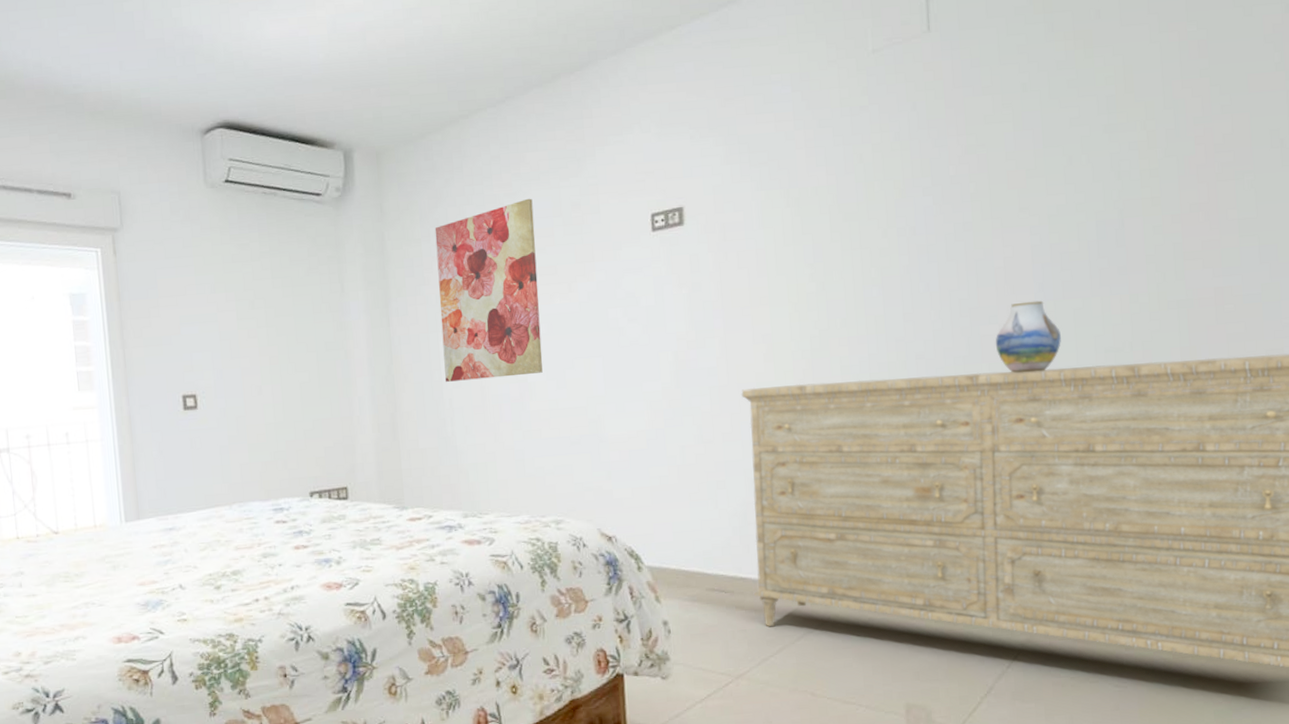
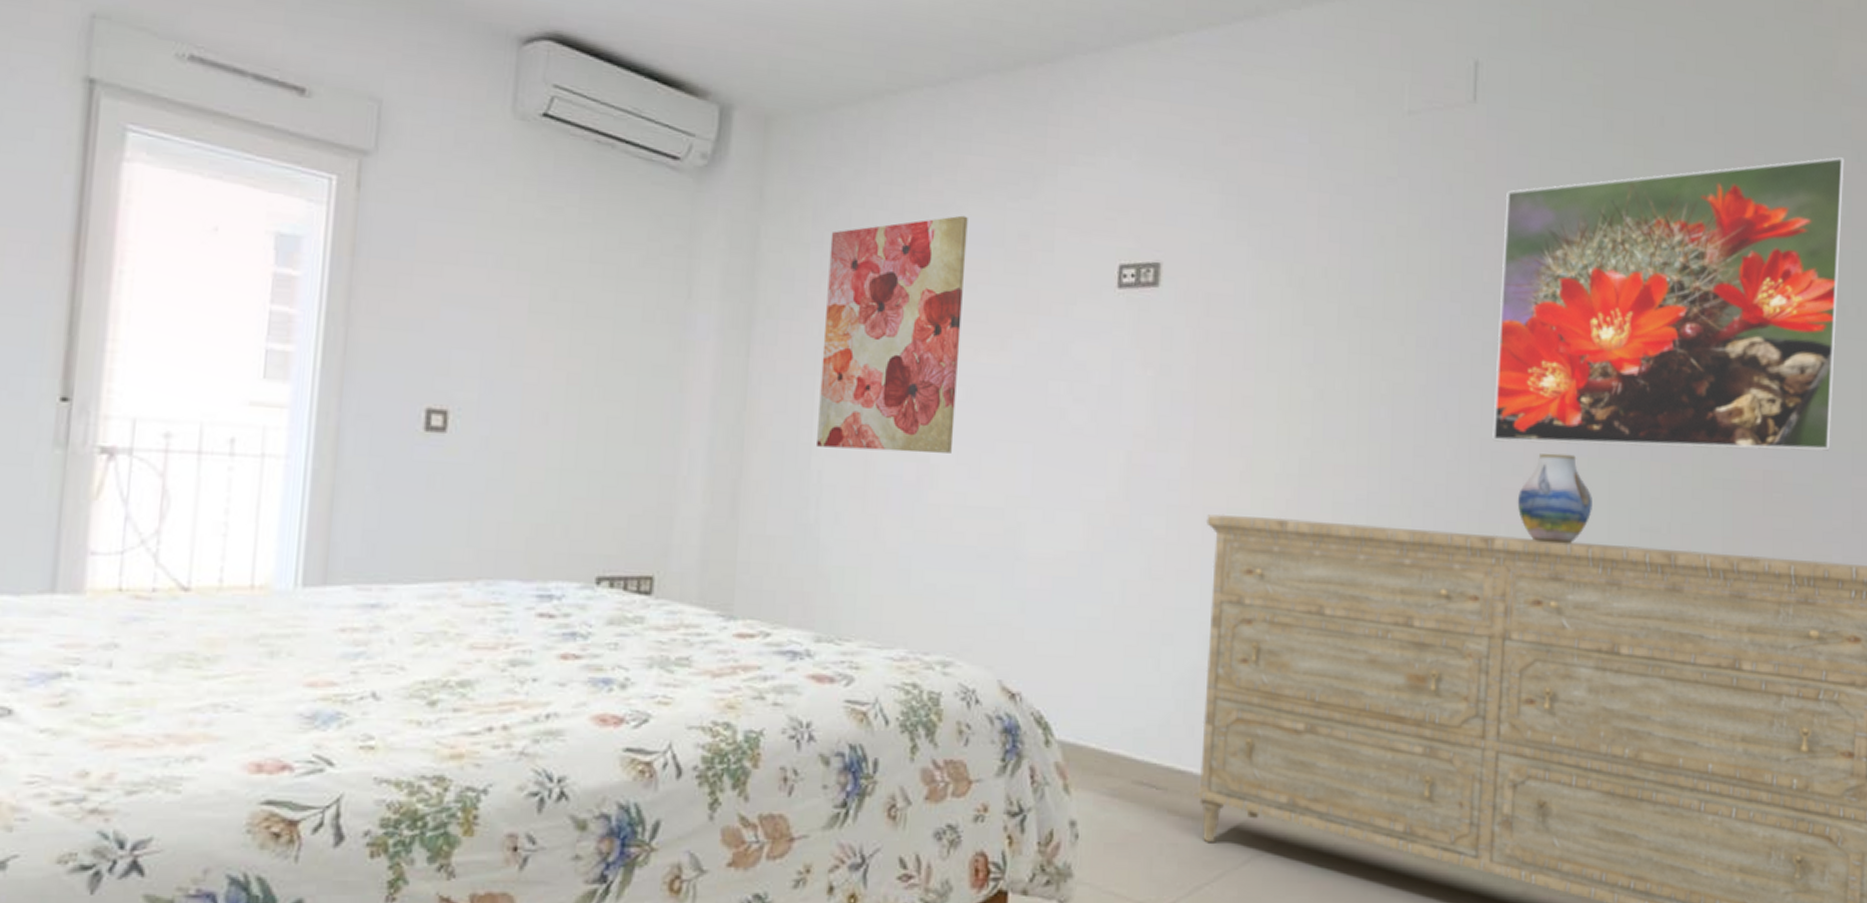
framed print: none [963,12,1277,300] -> present [1492,157,1844,452]

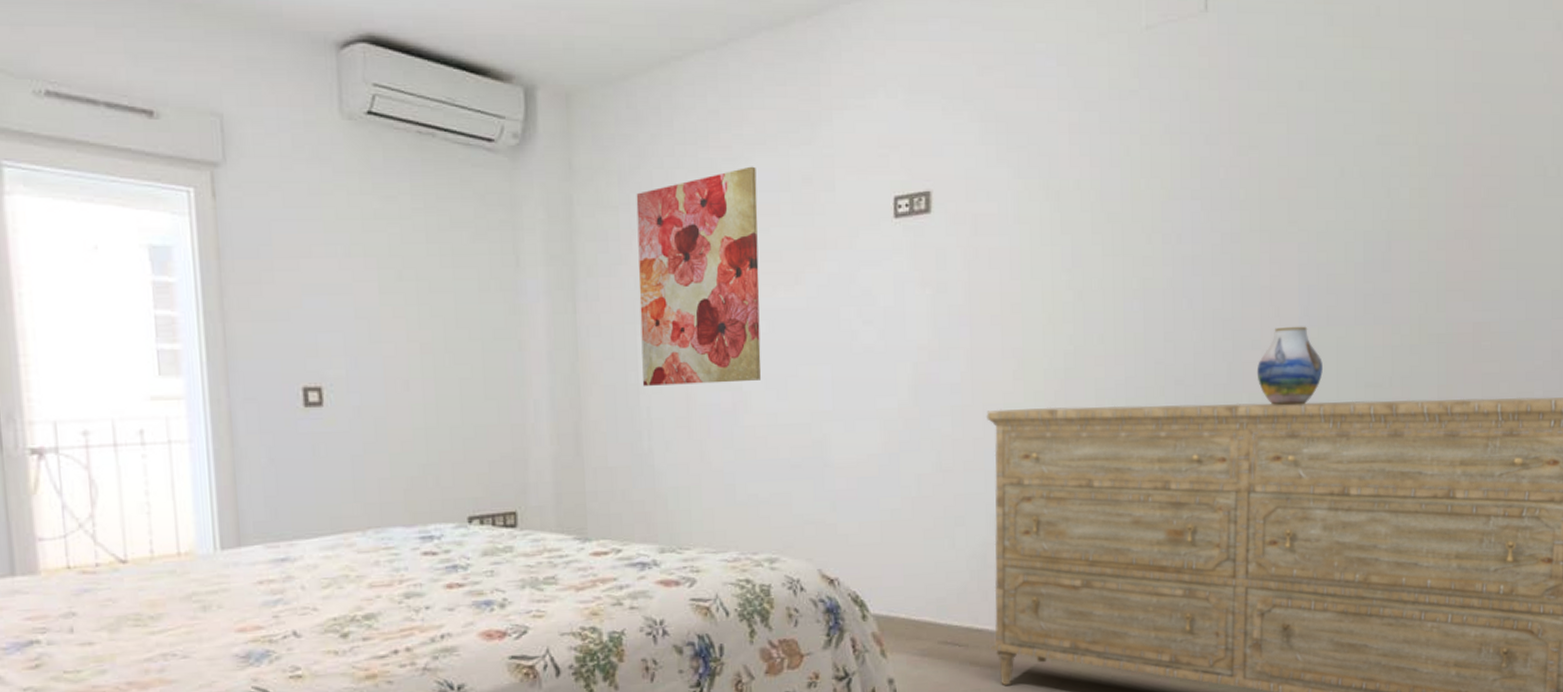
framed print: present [1492,157,1844,452] -> none [1233,28,1546,321]

